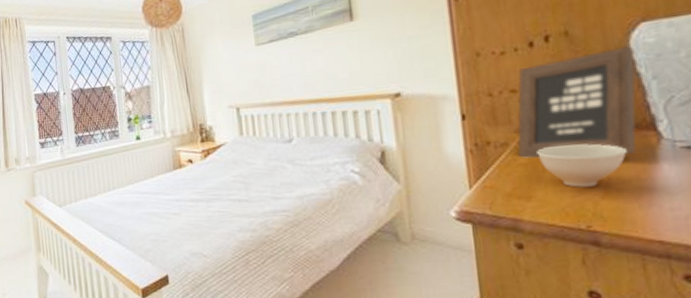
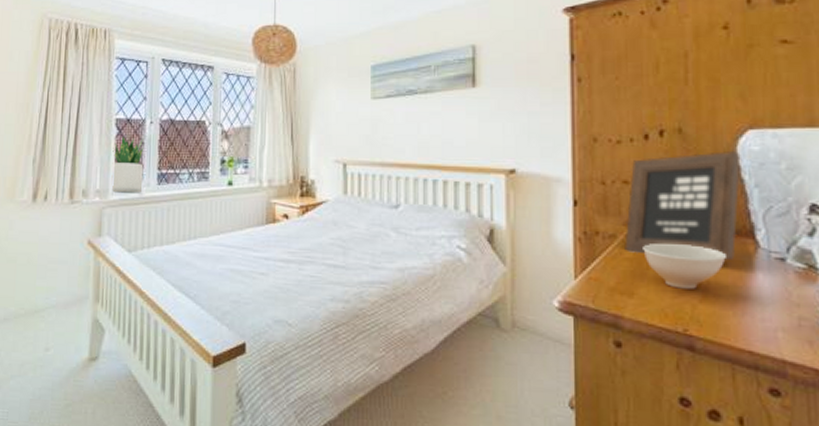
planter: none [35,108,64,158] -> present [111,136,144,193]

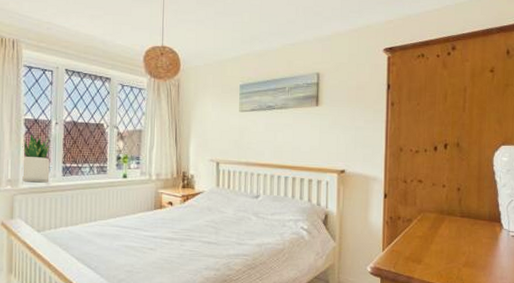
picture frame: present [624,150,741,260] -> none [417,160,496,237]
bowl: present [643,242,728,289] -> none [429,225,483,258]

